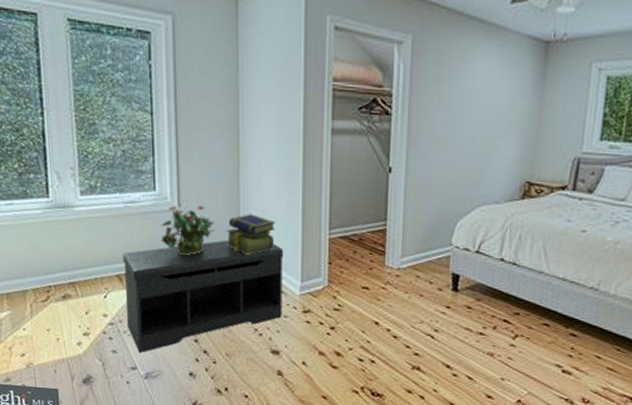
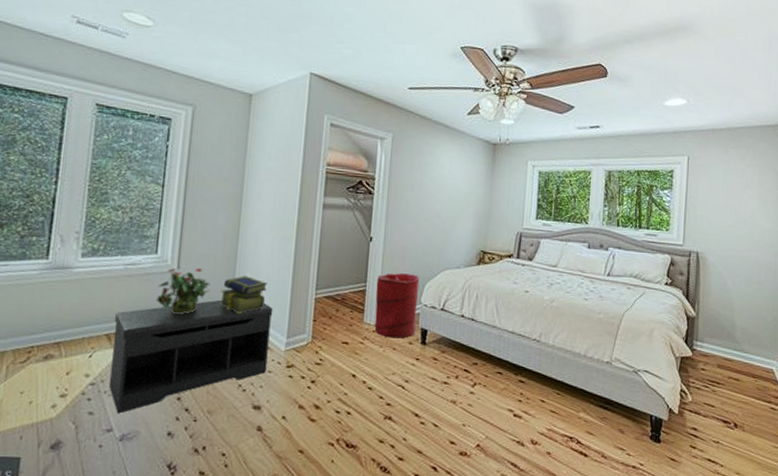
laundry hamper: none [397,210,450,284] -> present [374,273,420,339]

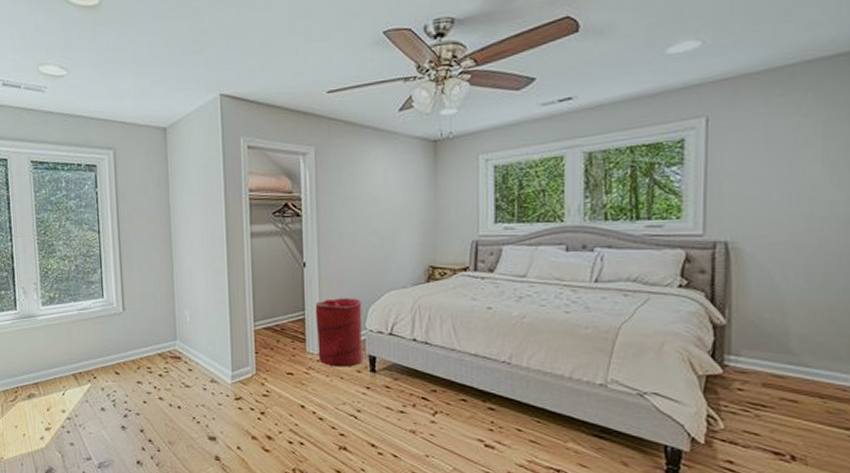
bench: present [109,299,273,414] -> none [78,337,217,445]
potted plant: present [155,267,210,314] -> none [108,307,154,353]
stack of books: present [220,276,267,314] -> none [165,312,206,350]

